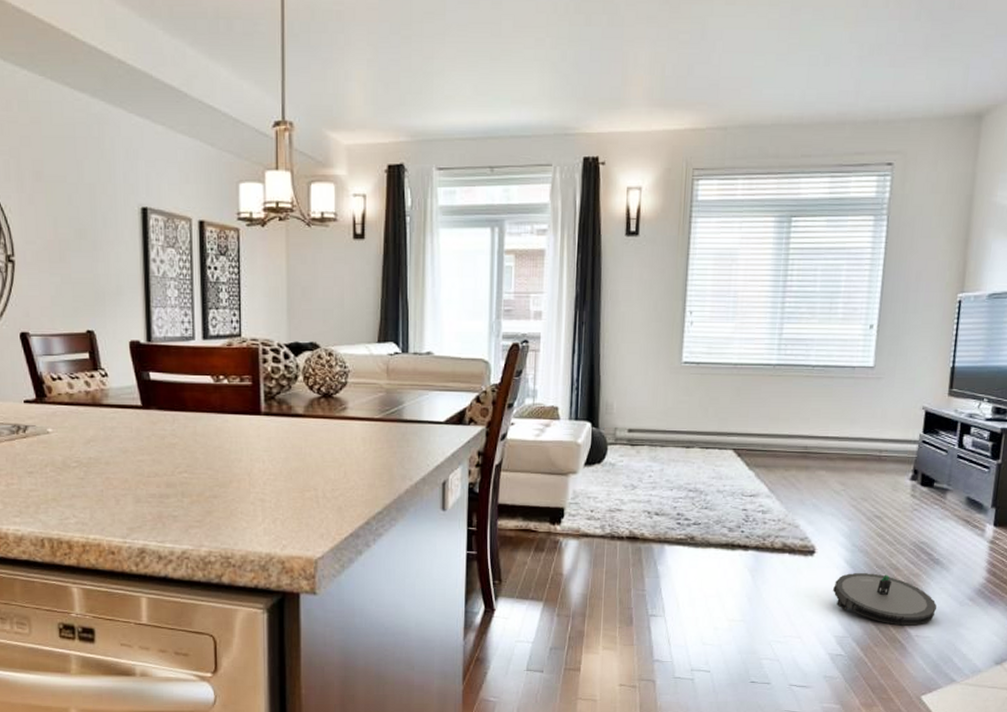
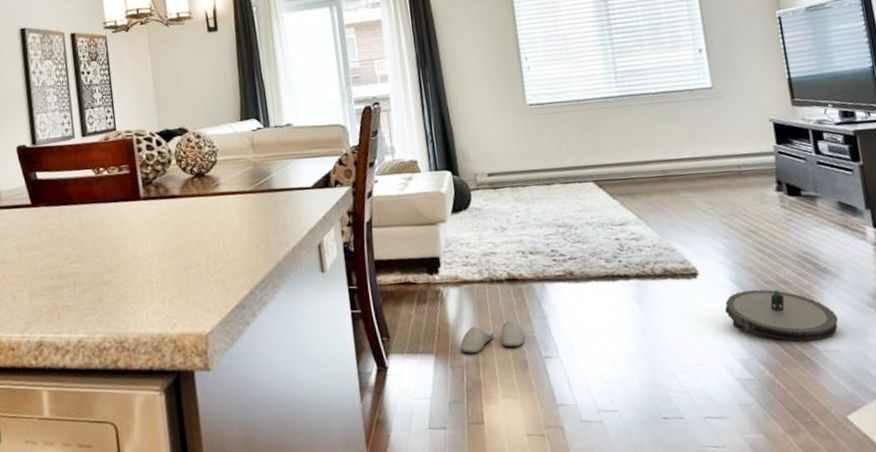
slippers: none [570,577,635,605] -> present [460,320,525,354]

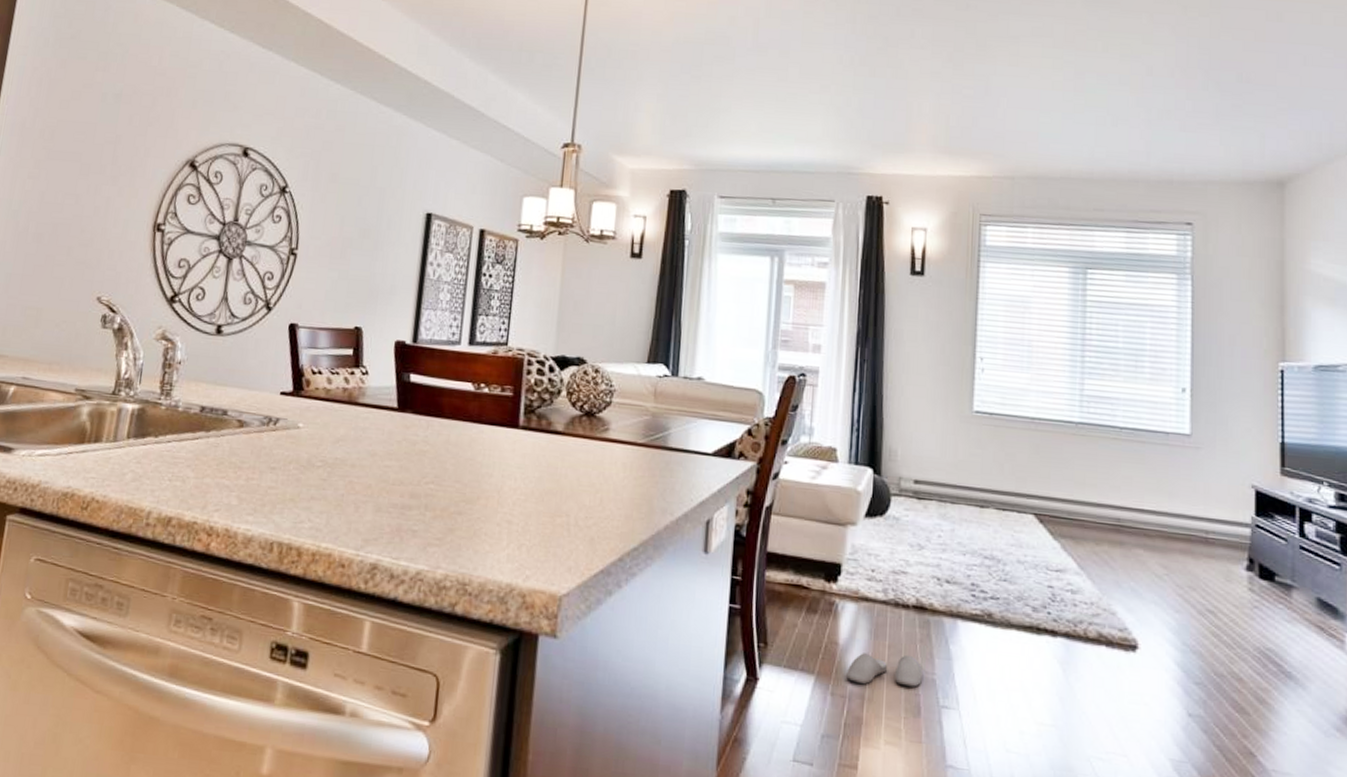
robot vacuum: present [725,289,838,342] -> none [1163,679,1295,757]

